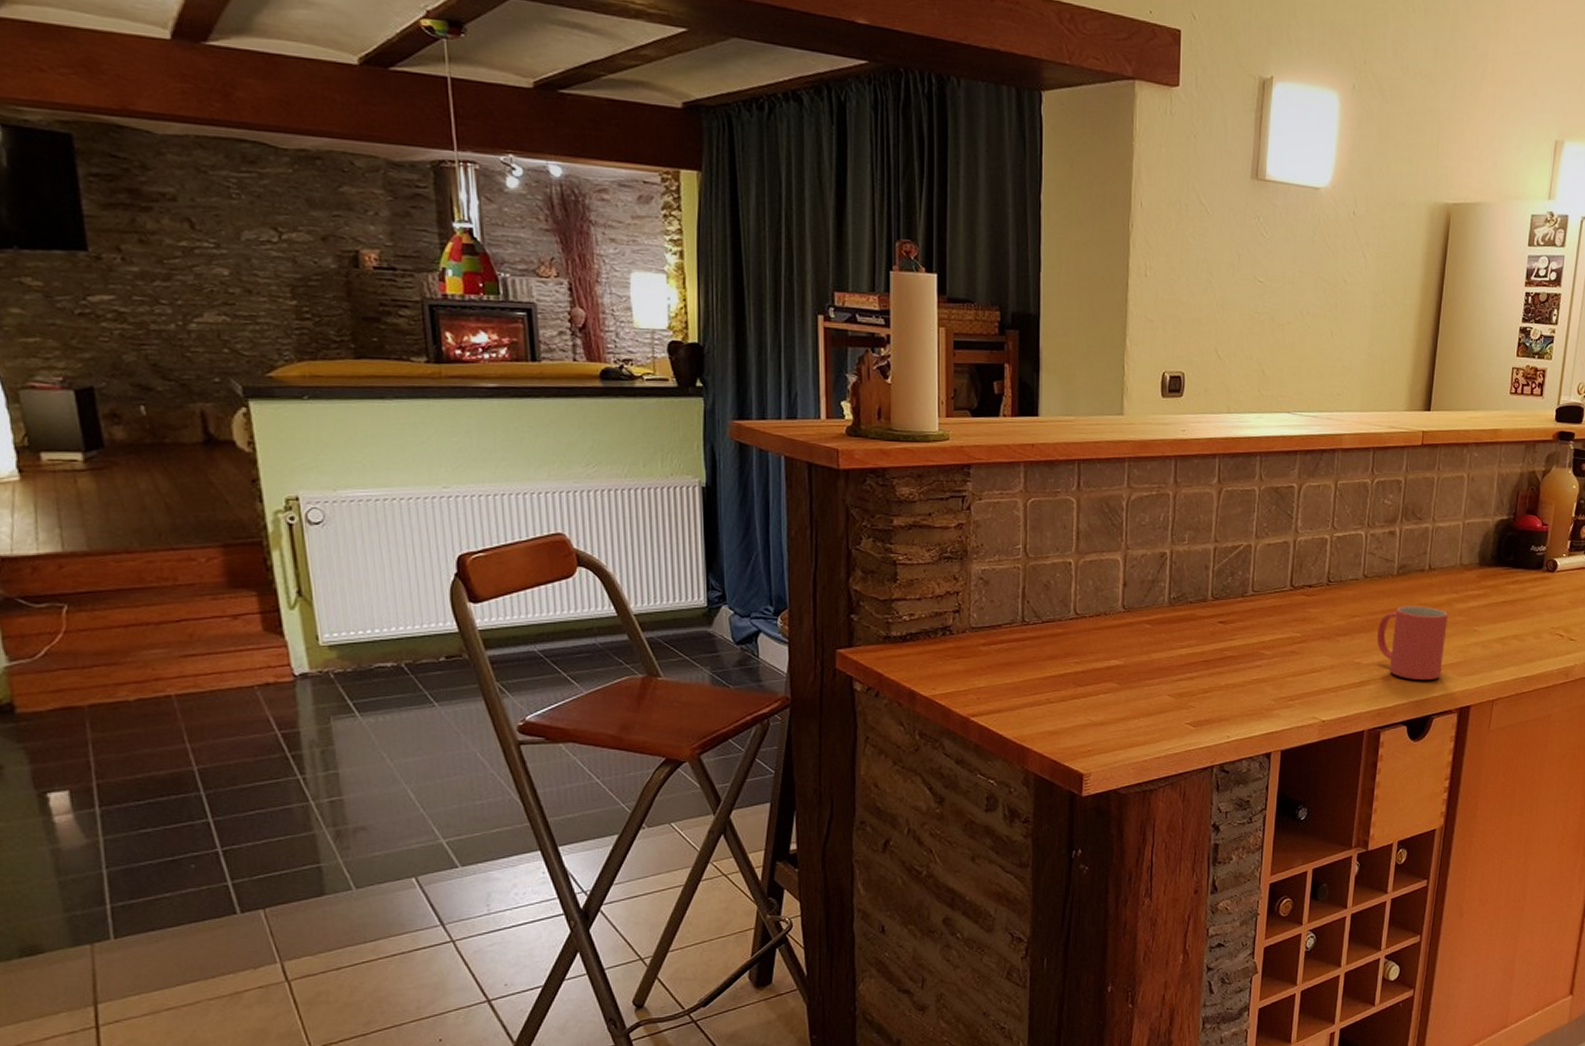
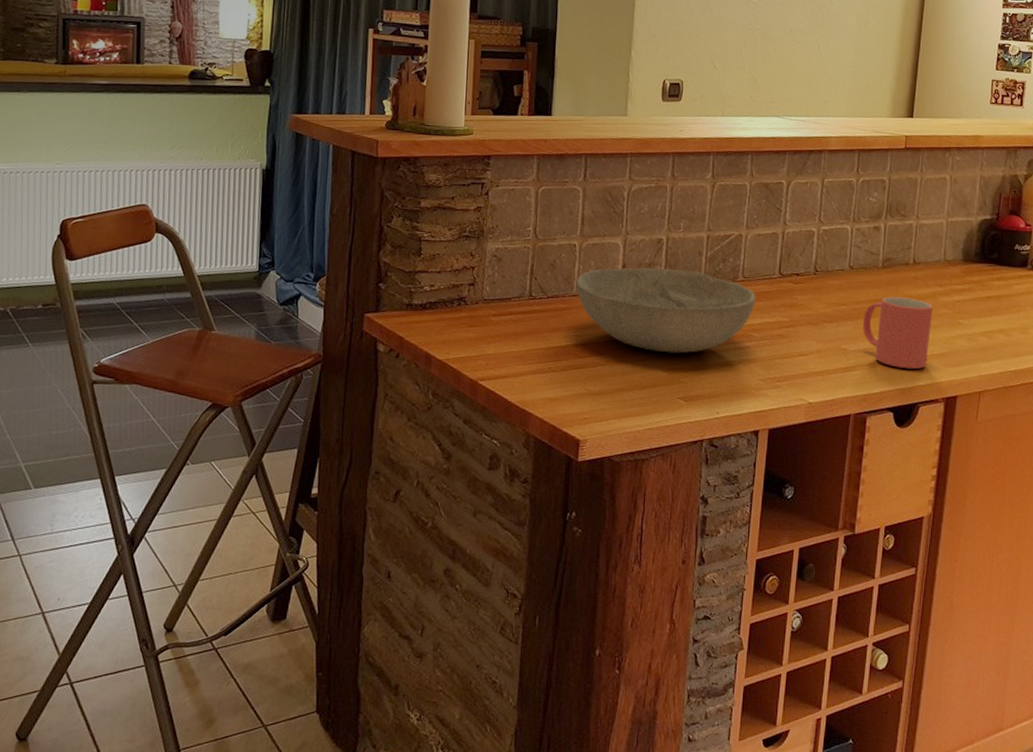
bowl: none [1073,584,1266,676] -> present [576,267,756,354]

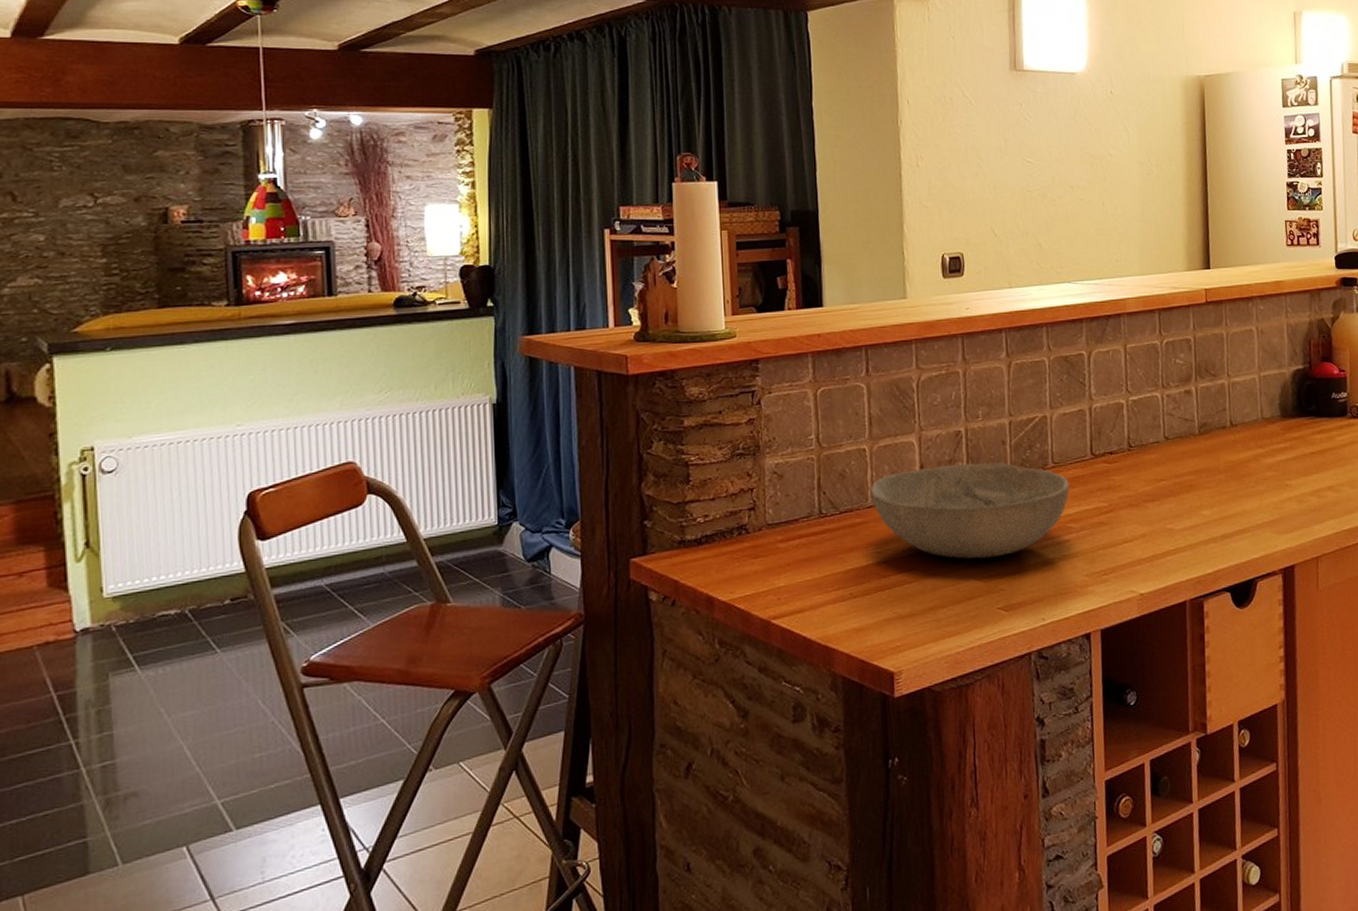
mug: present [863,296,933,370] -> none [1186,464,1259,543]

